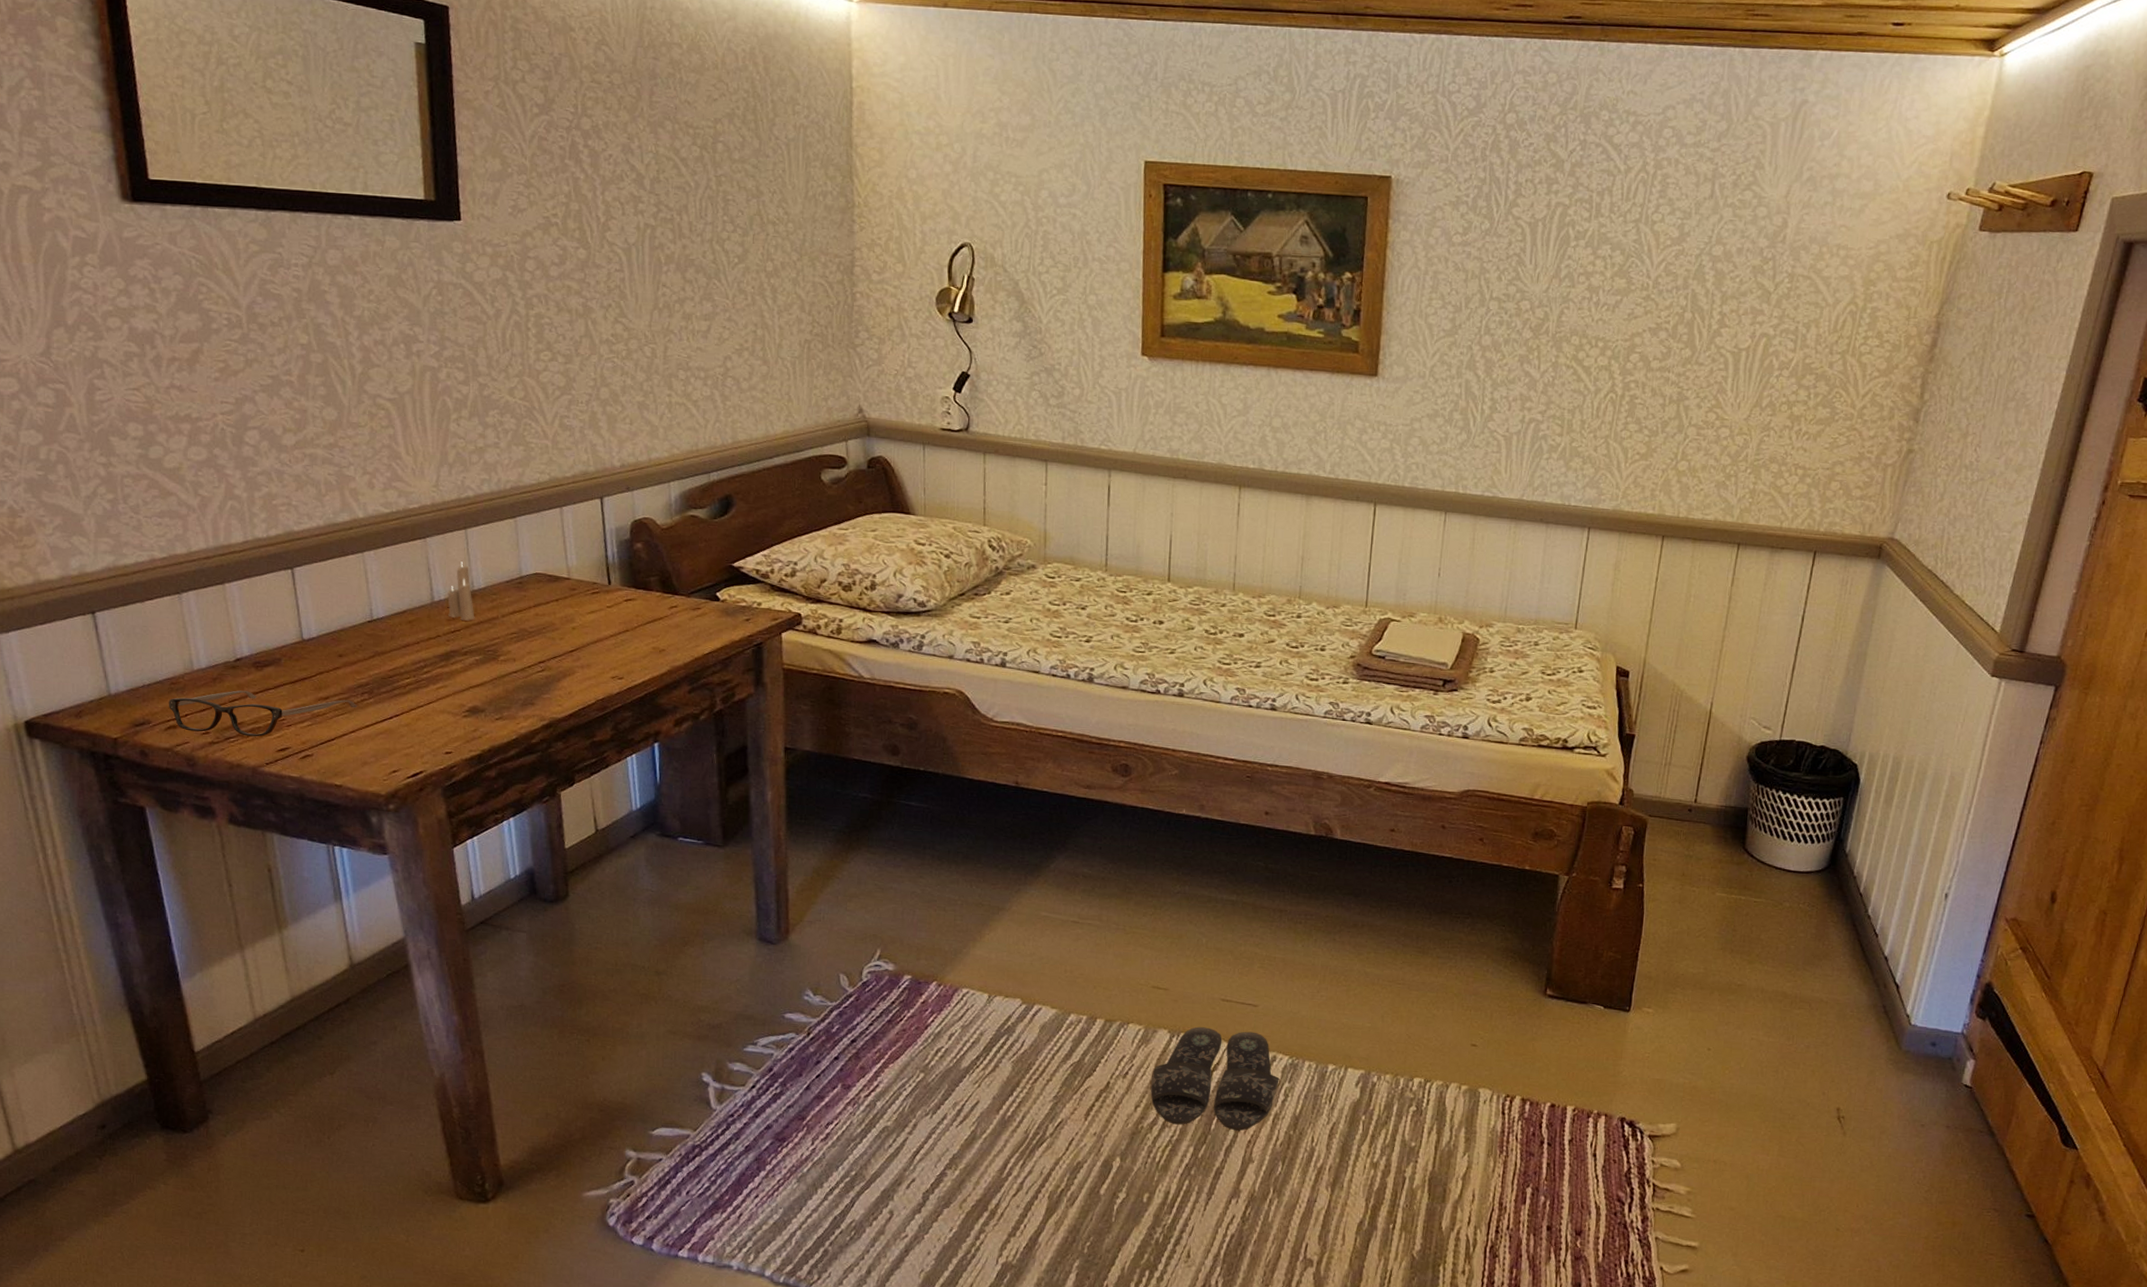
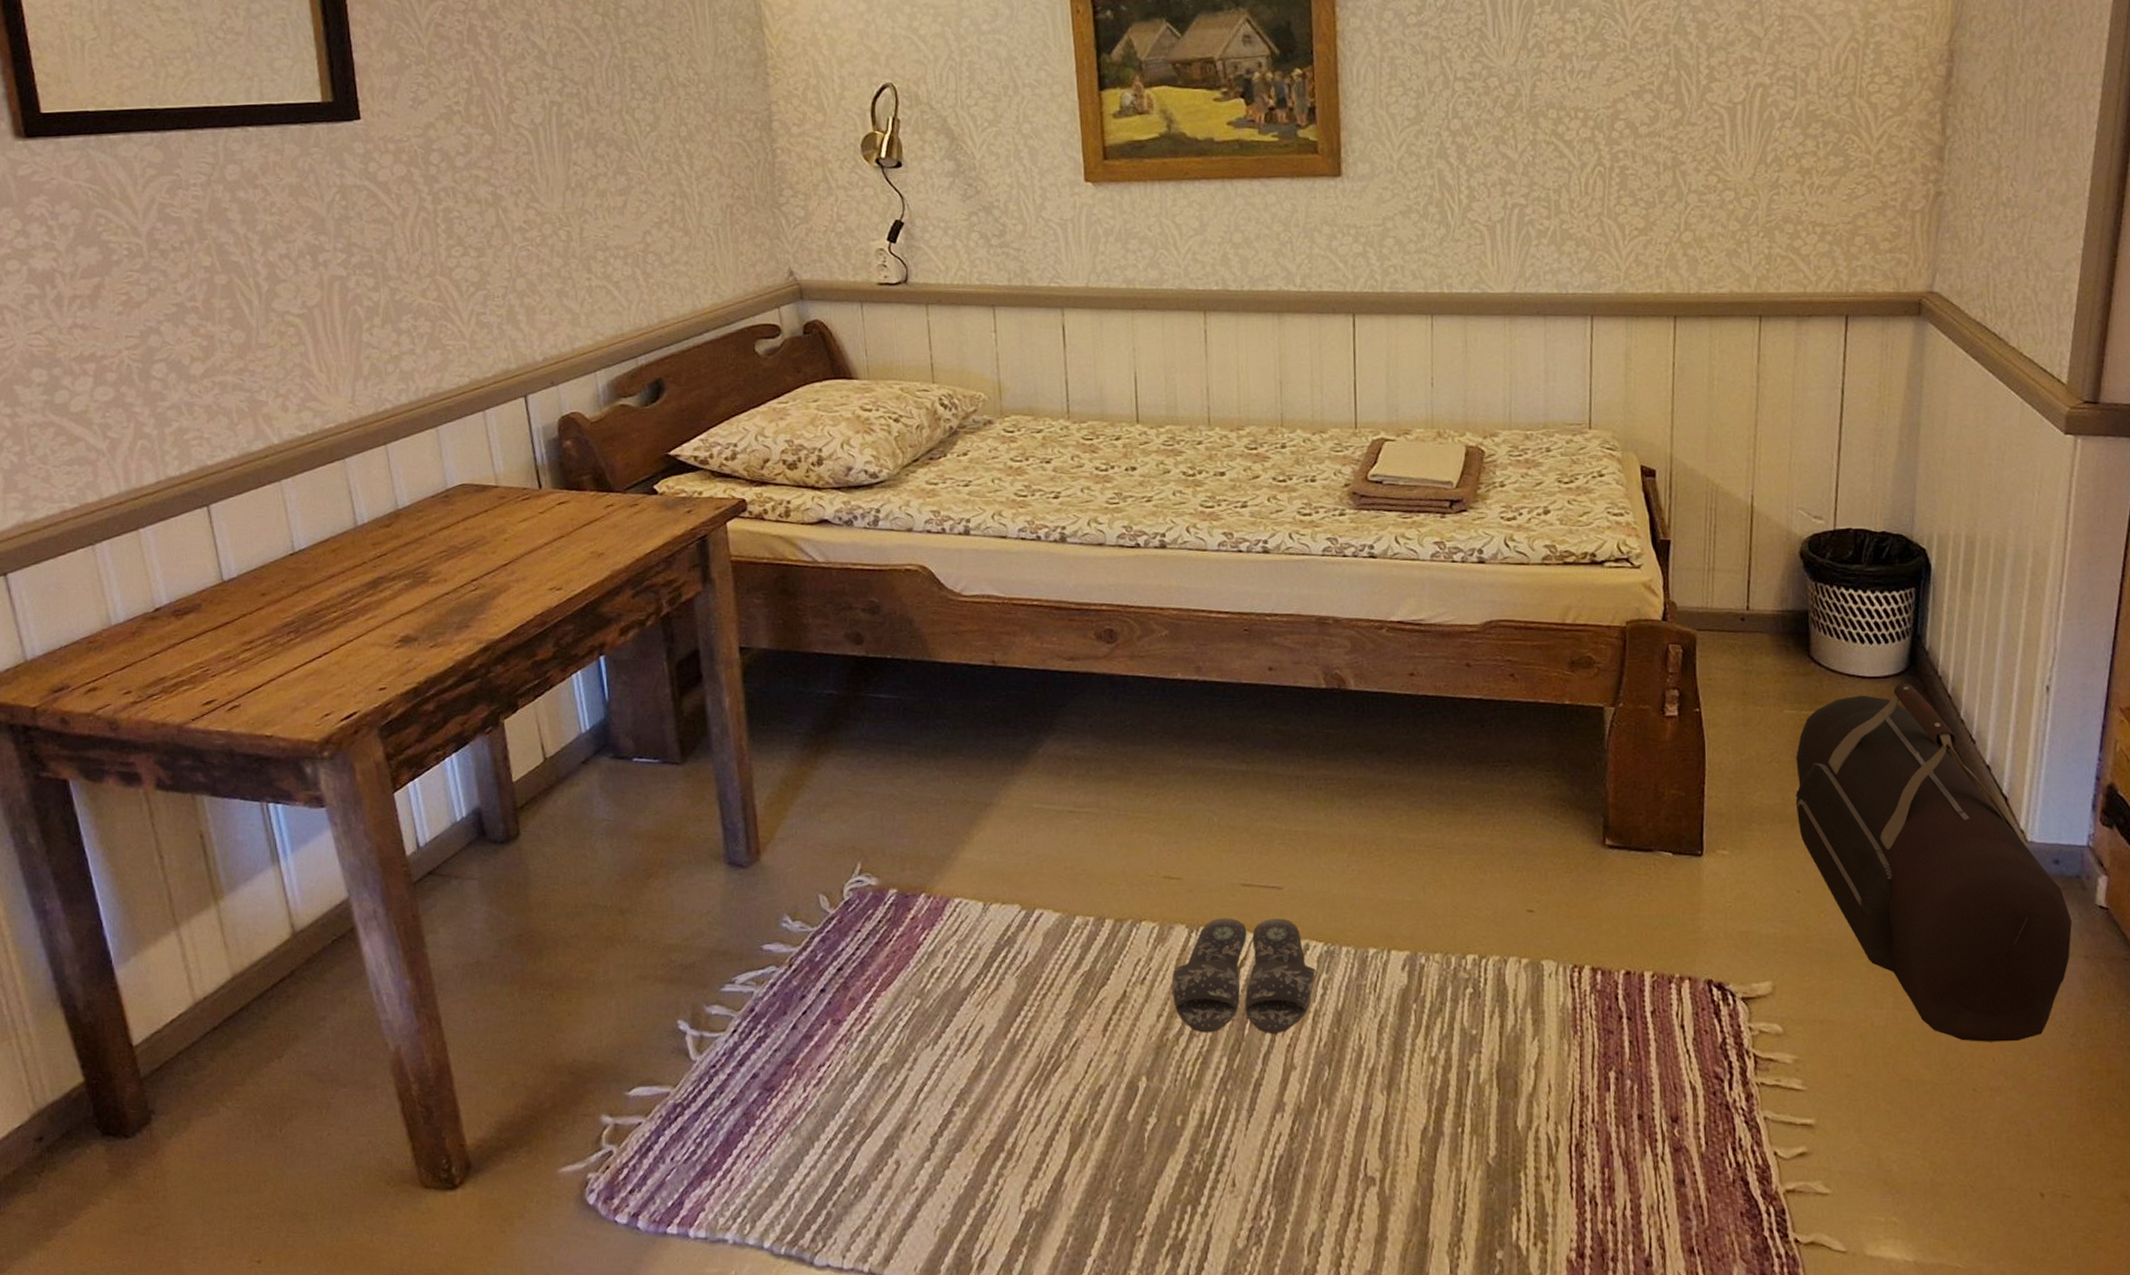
eyeglasses: present [169,690,357,737] -> none [87,642,284,692]
candle: present [447,561,475,621] -> none [371,480,401,543]
duffel bag: none [1716,879,1940,1192] -> present [1795,683,2072,1042]

